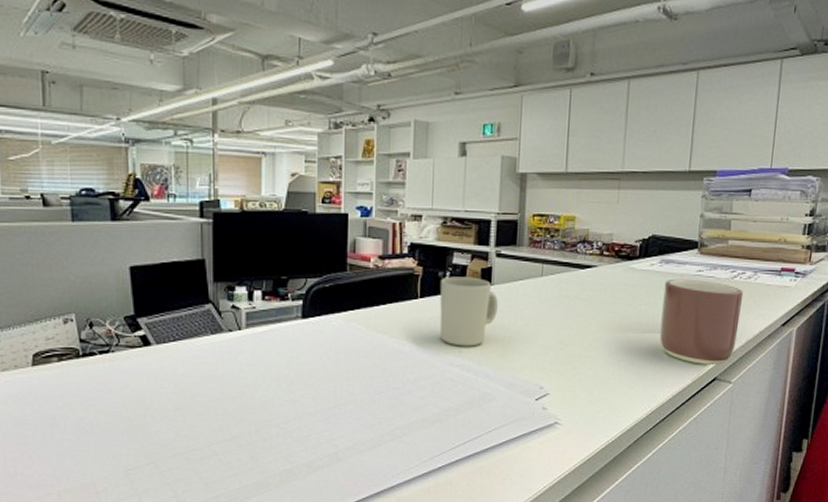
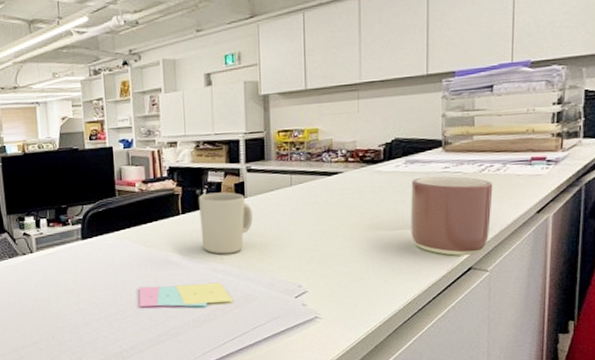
sticky notes: none [362,378,469,405] -> present [138,282,233,307]

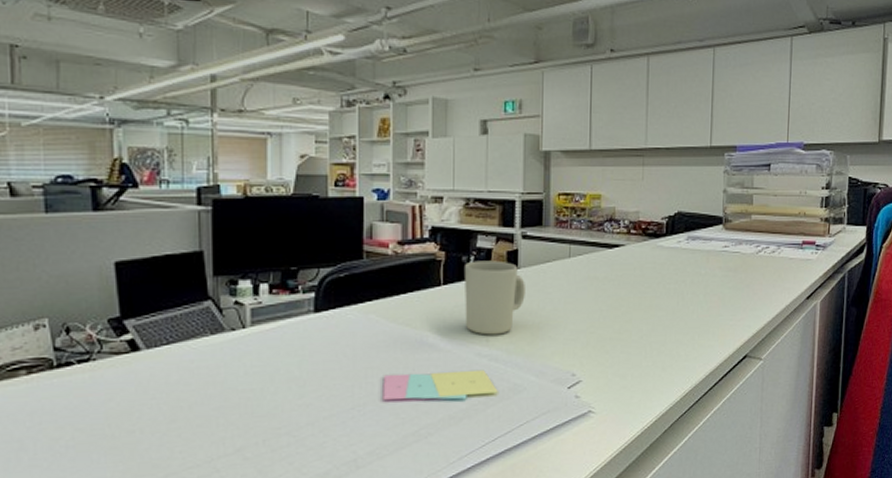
mug: present [410,176,493,256] -> none [689,255,769,342]

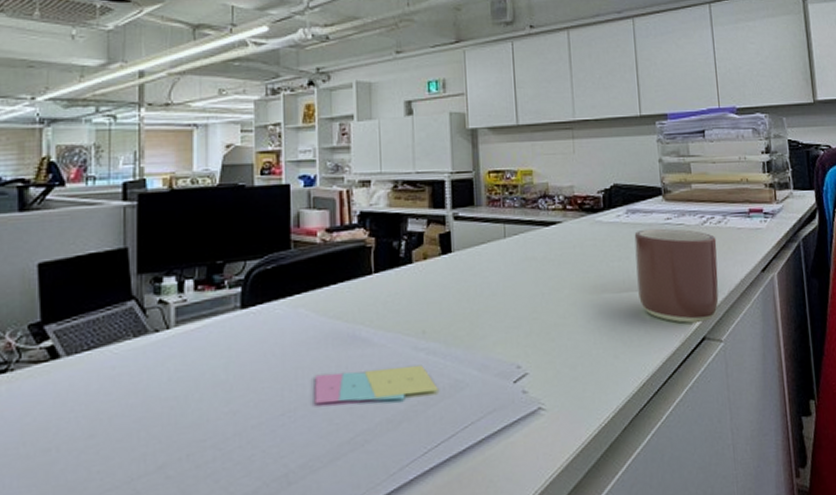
mug: present [465,260,525,335] -> none [396,244,461,326]
mug: none [689,255,769,342] -> present [634,228,719,323]

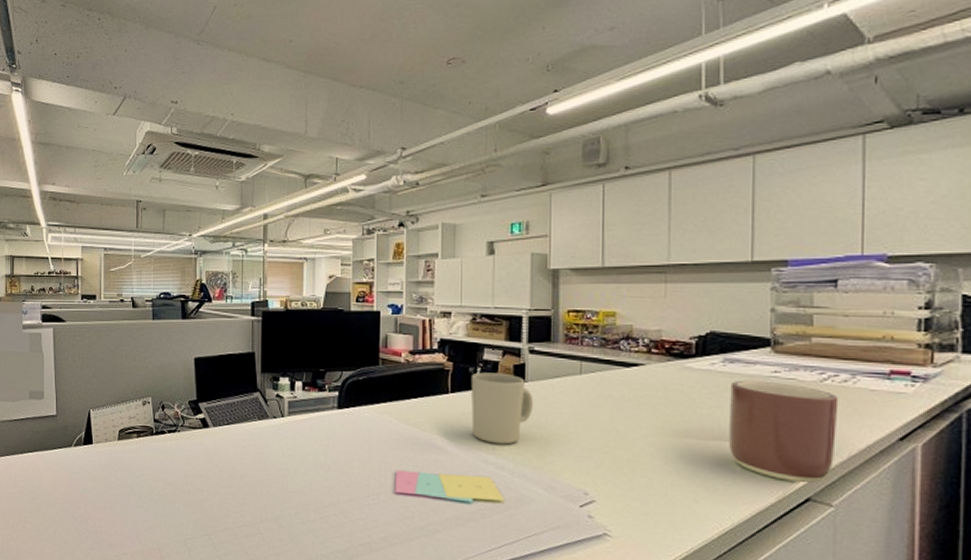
mug: none [396,244,461,326] -> present [471,372,533,445]

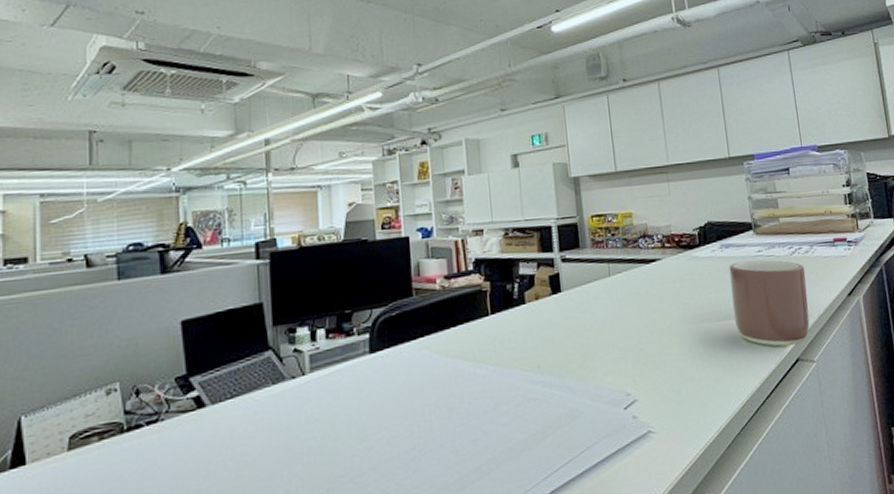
sticky notes: present [394,470,504,503] -> none [440,396,555,437]
mug: present [471,372,533,445] -> none [510,285,571,362]

